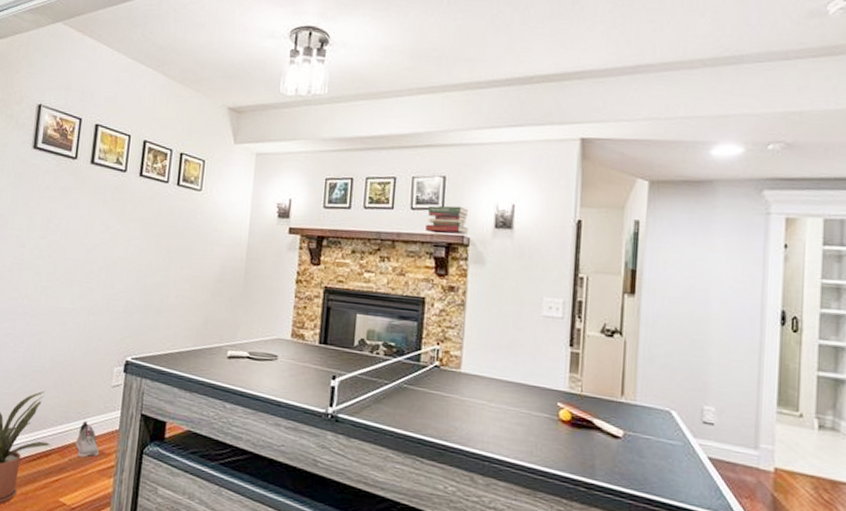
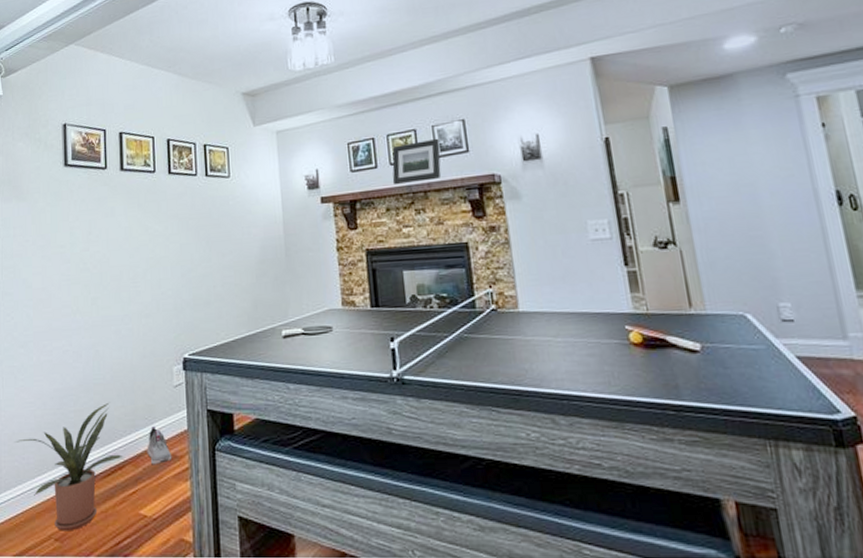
picture frame: none [363,190,417,231] -> present [392,138,441,185]
books: present [426,205,469,235] -> none [454,146,497,177]

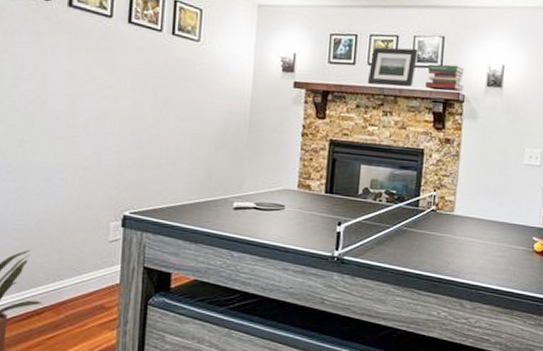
athletic shoe: present [147,426,172,465] -> none [71,277,100,314]
books: none [454,146,497,177] -> present [425,64,464,92]

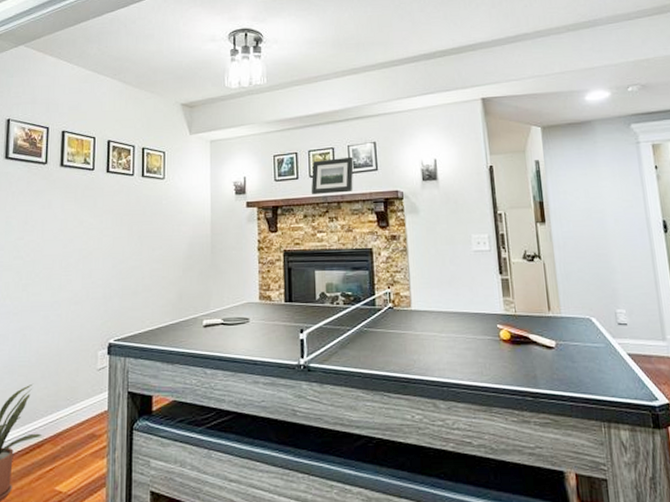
books: present [425,64,464,92] -> none [365,166,400,192]

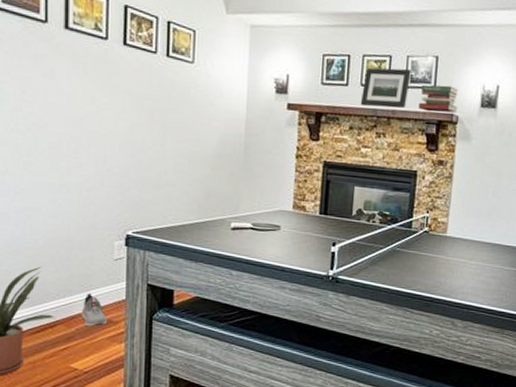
athletic shoe: none [66,407,91,444] -> present [81,293,108,327]
books: none [365,166,400,192] -> present [419,84,458,113]

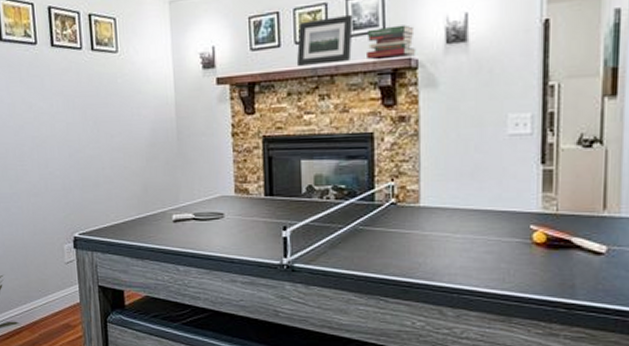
athletic shoe: present [81,293,108,327] -> none [42,298,67,332]

